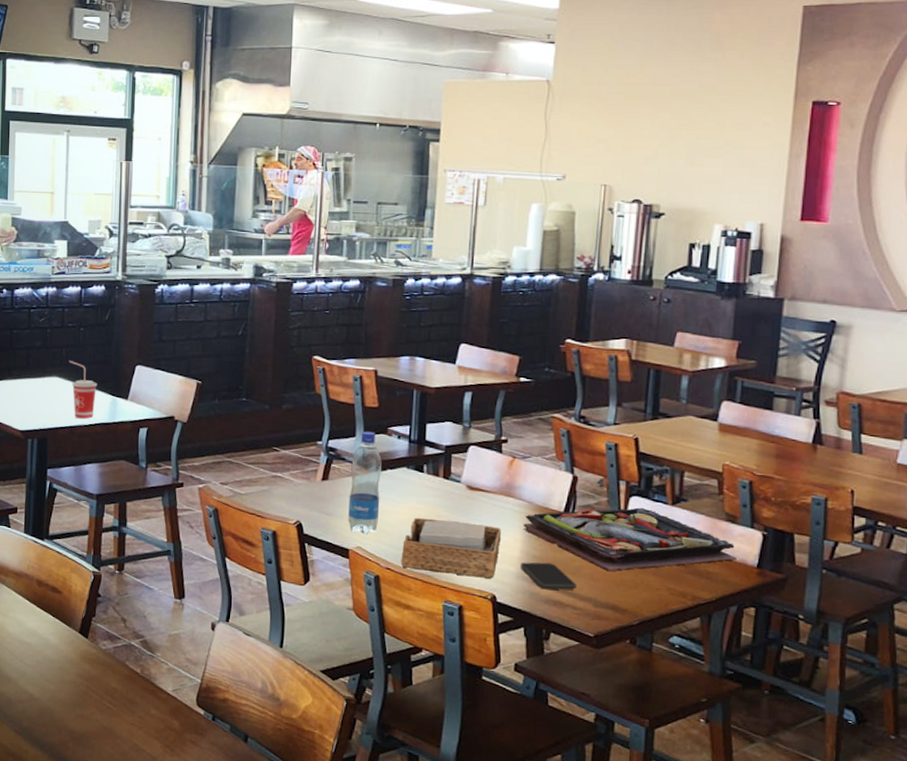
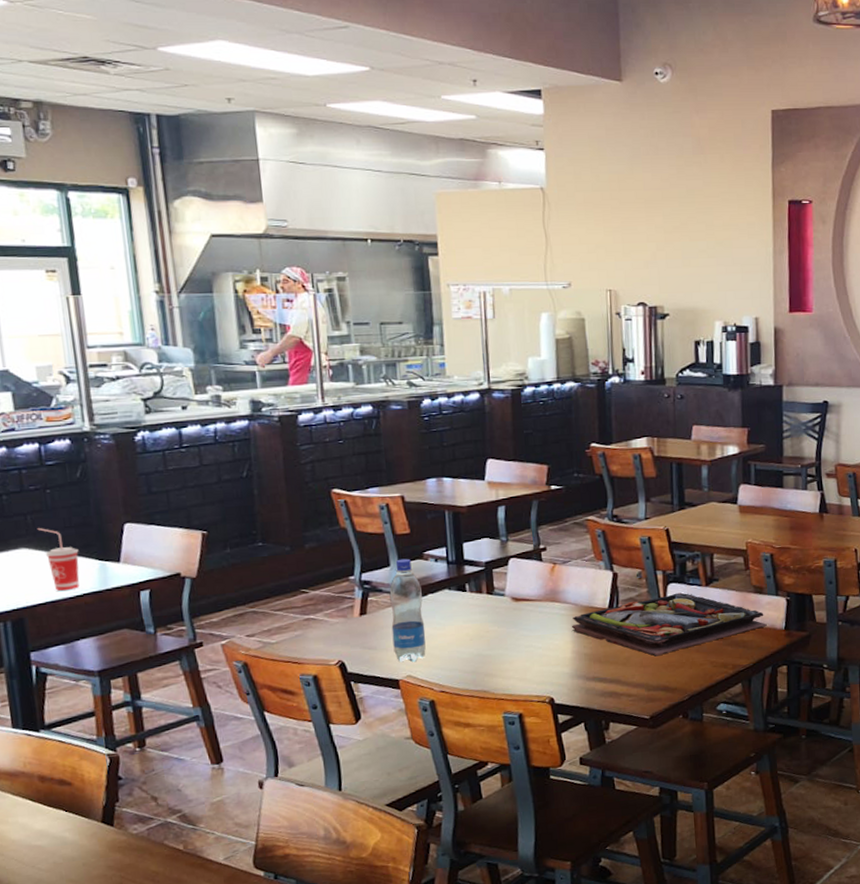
napkin holder: present [401,517,501,579] -> none [454,632,552,688]
smartphone: present [520,562,576,590] -> none [573,657,628,684]

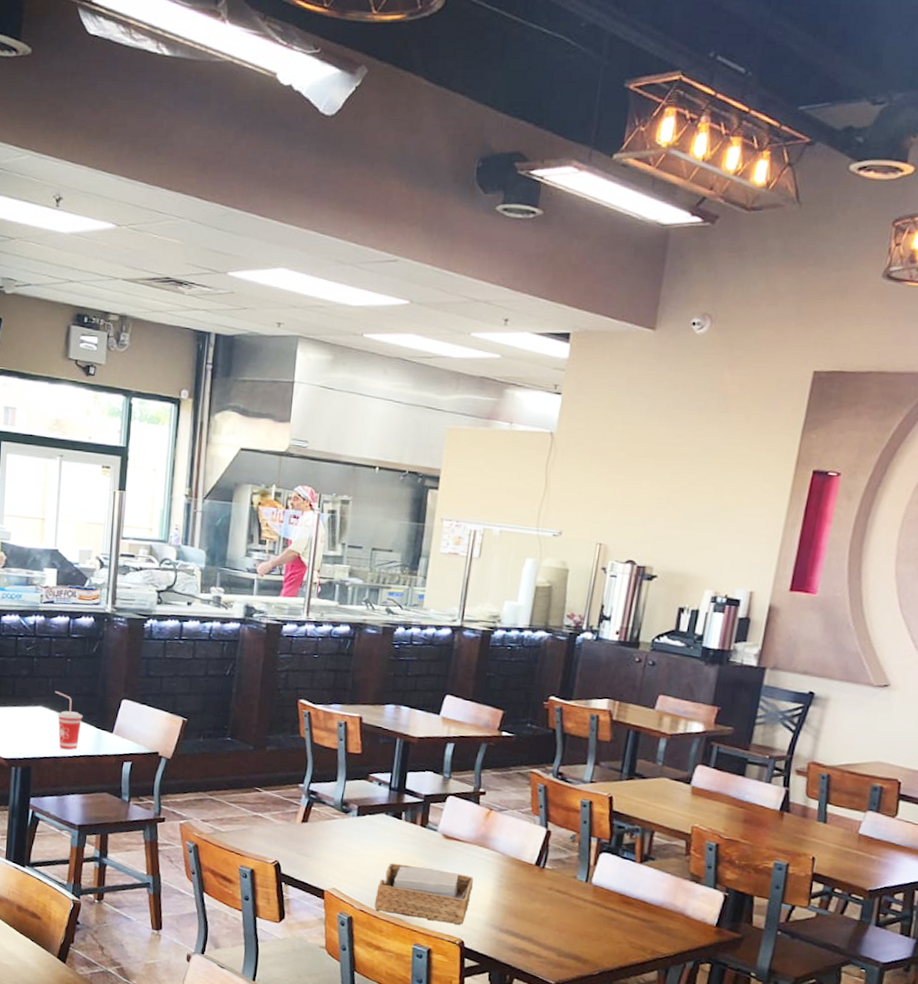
bottle: present [389,558,426,663] -> none [325,776,362,877]
napkin holder: none [454,632,552,688] -> present [374,862,473,925]
food tray: present [571,592,767,657] -> none [494,862,698,924]

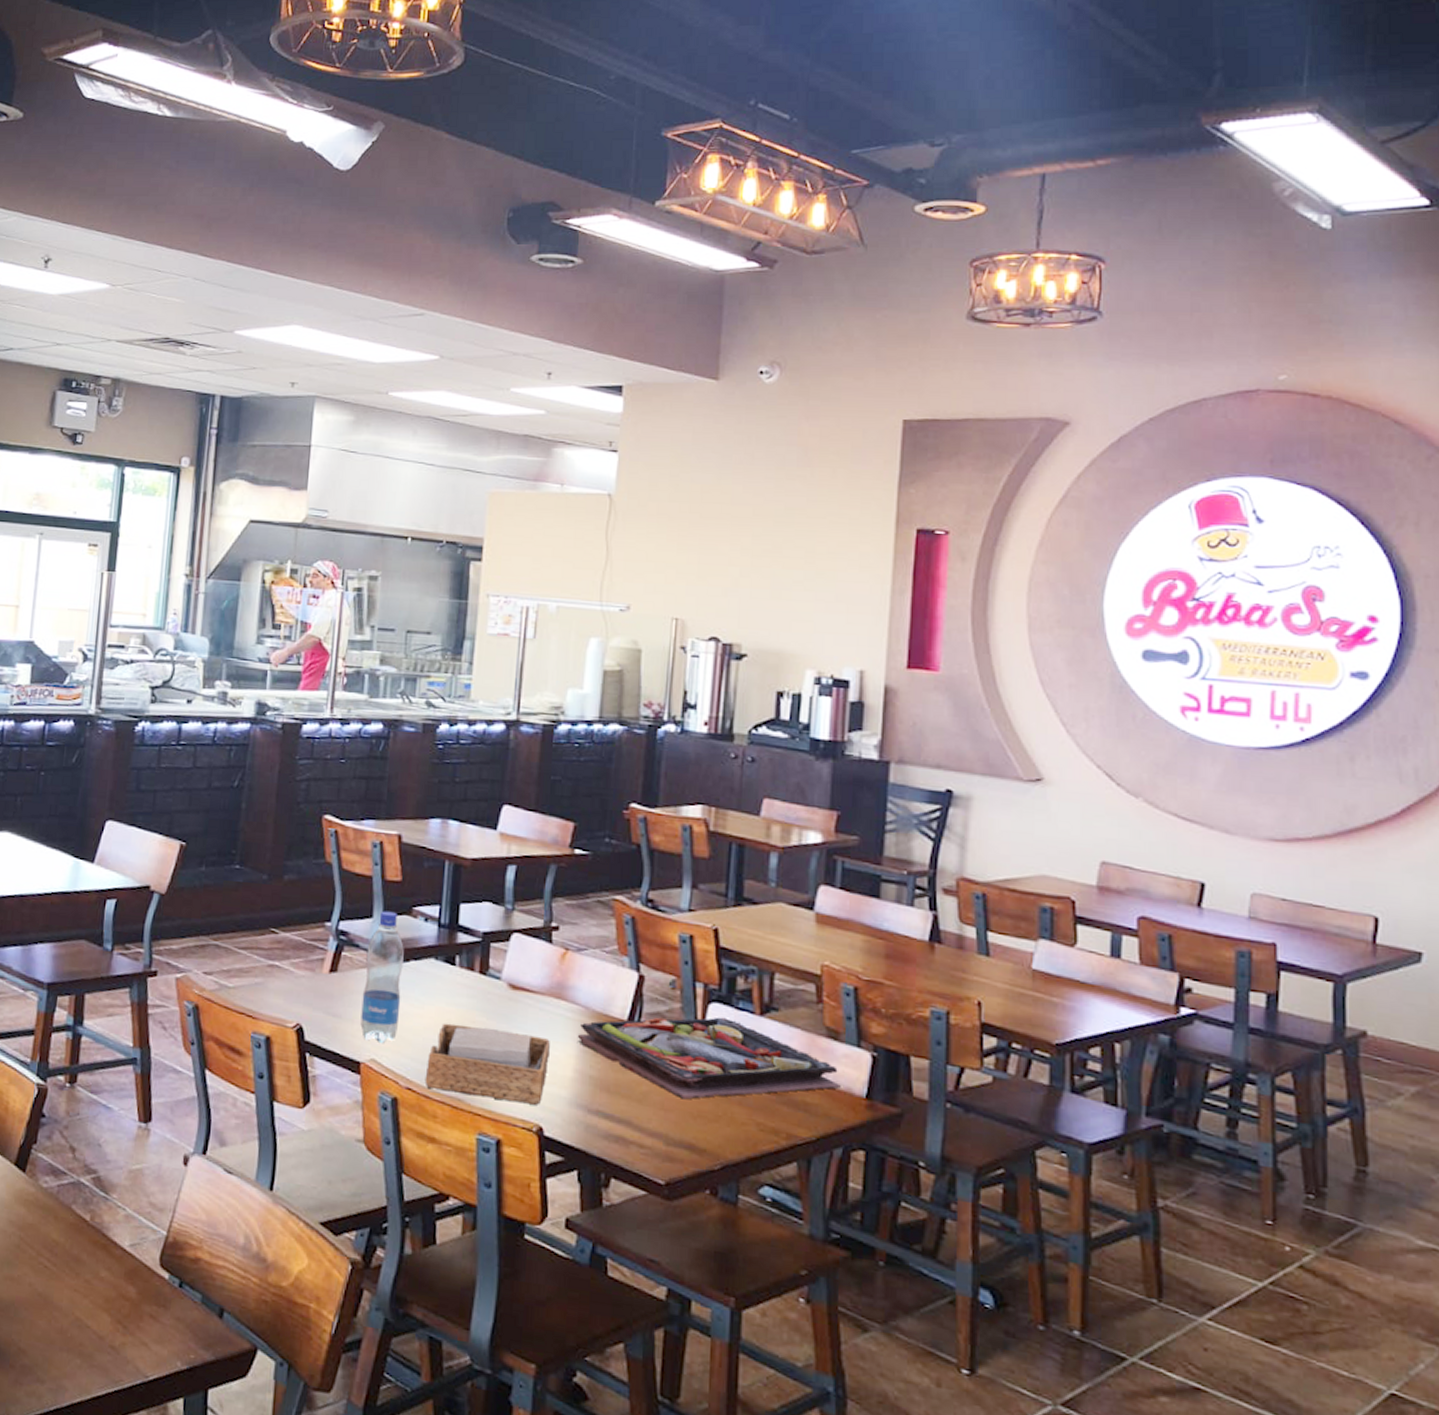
beverage cup: present [55,690,83,750] -> none [24,811,58,886]
bottle: none [325,776,362,877] -> present [360,911,404,1044]
food tray: none [494,862,698,924] -> present [577,1017,841,1100]

